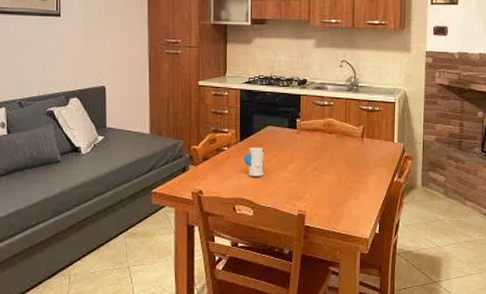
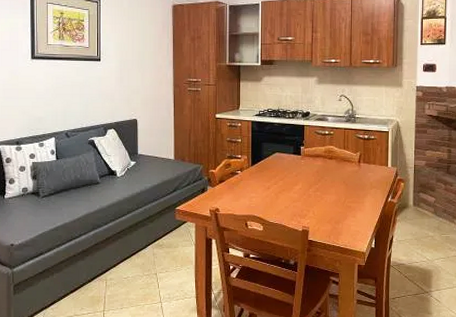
toy: present [243,147,264,177] -> none [254,171,272,197]

